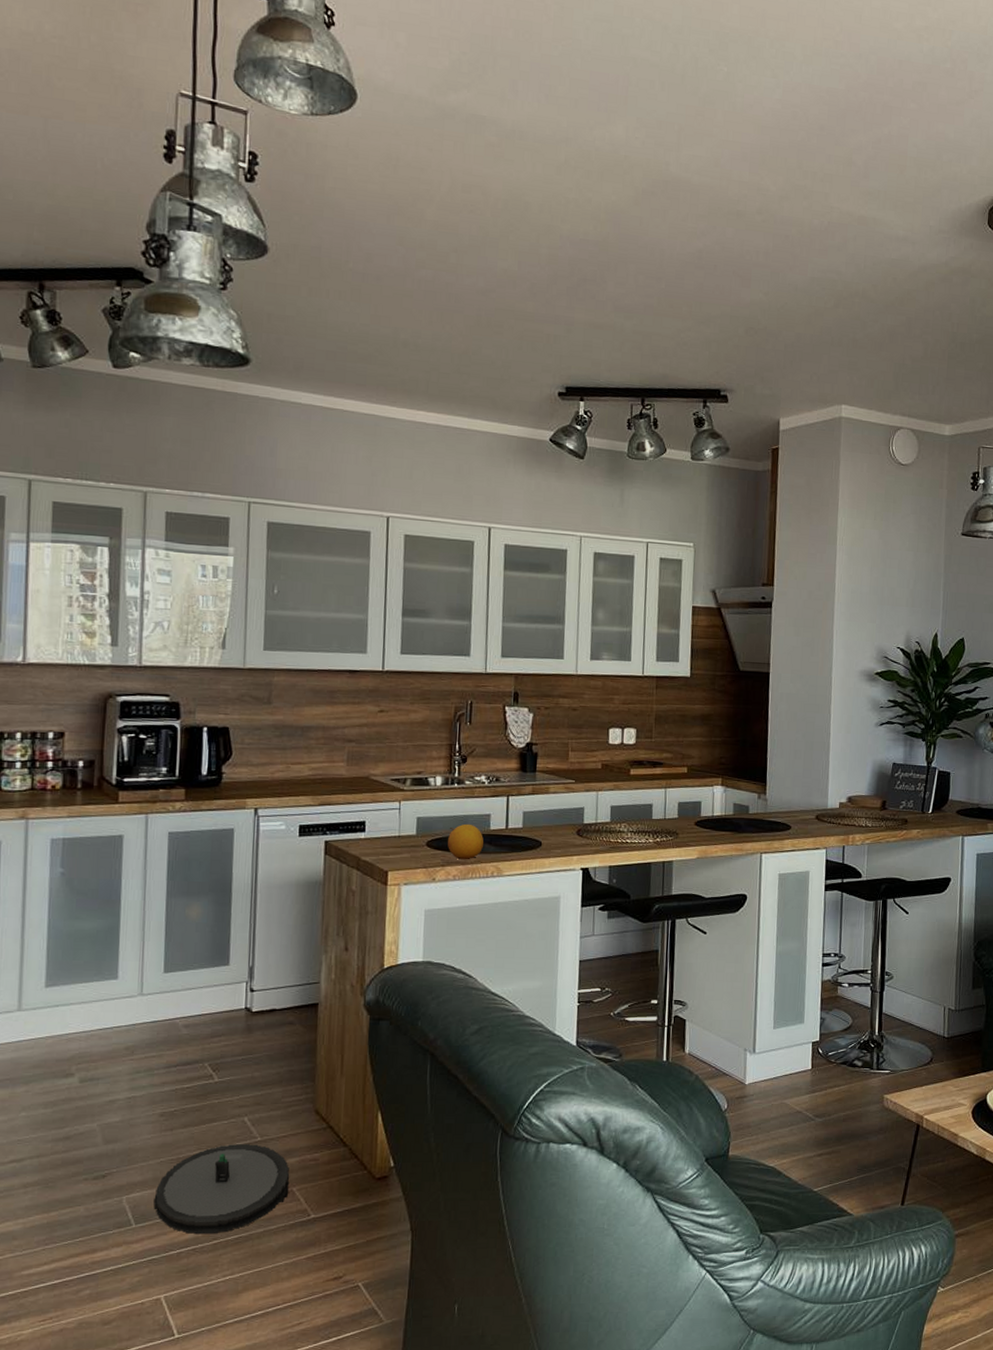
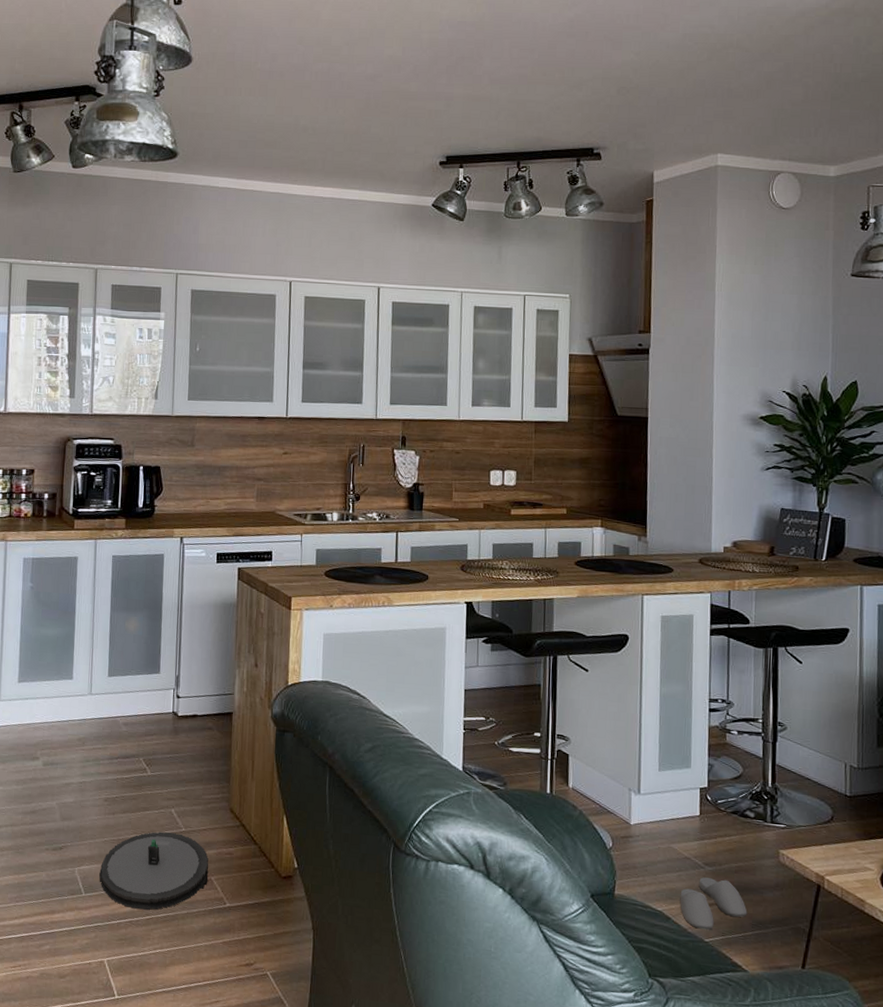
fruit: present [448,823,484,860] -> none [343,556,375,590]
slippers: none [791,1129,854,1180] -> present [680,877,748,930]

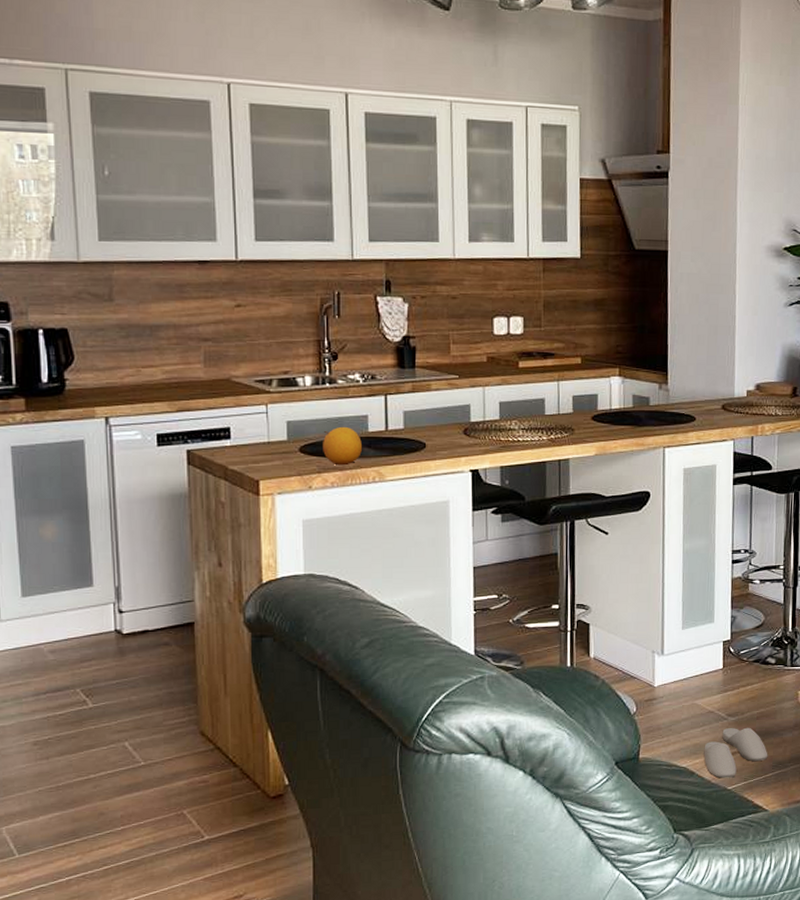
robot vacuum: present [99,832,209,910] -> none [36,769,180,862]
fruit: none [343,556,375,590] -> present [323,426,362,466]

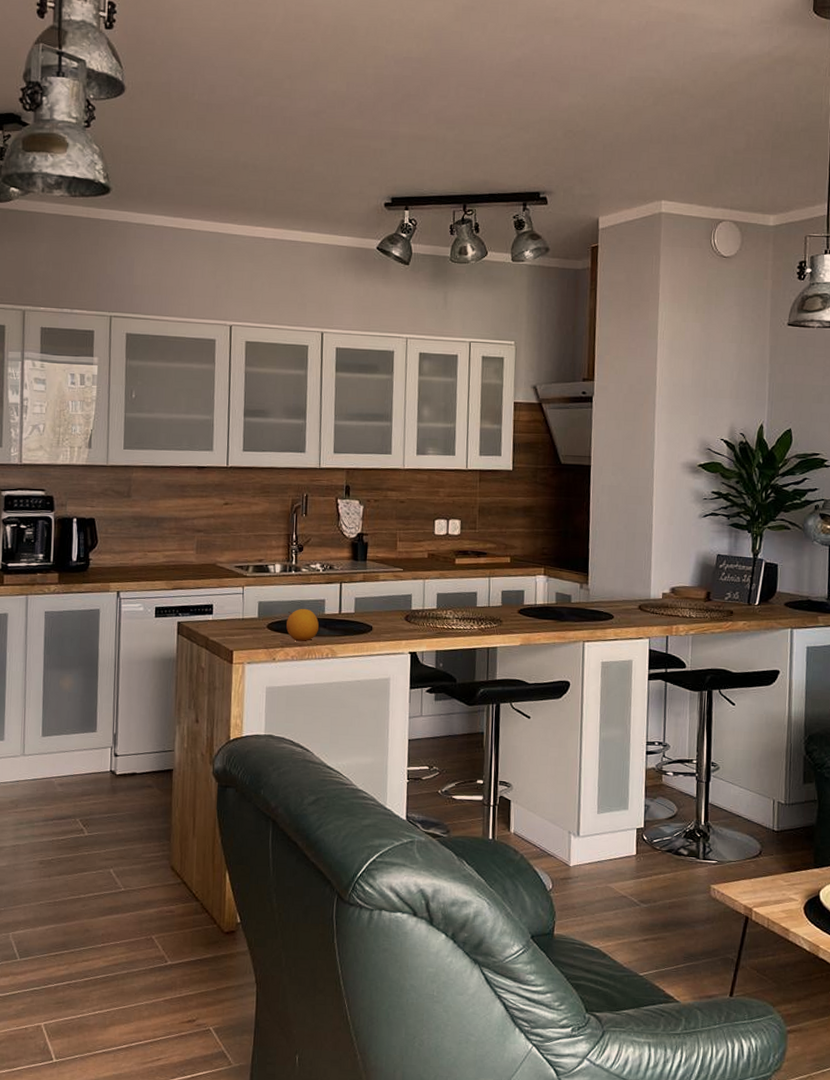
slippers: present [703,727,768,779] -> none [616,914,680,965]

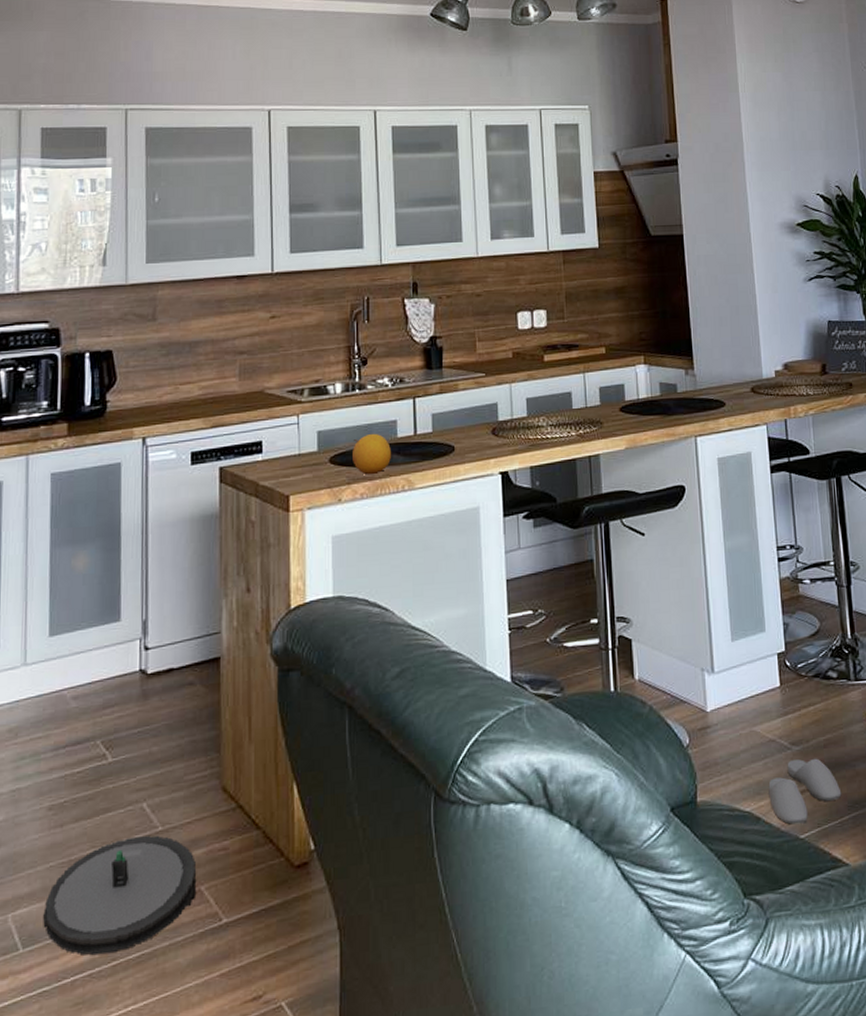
robot vacuum: none [35,892,150,972] -> present [43,835,197,956]
slippers: none [616,914,680,965] -> present [768,758,842,825]

